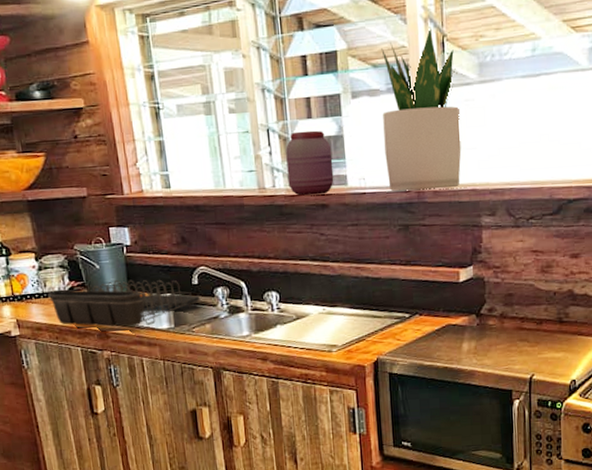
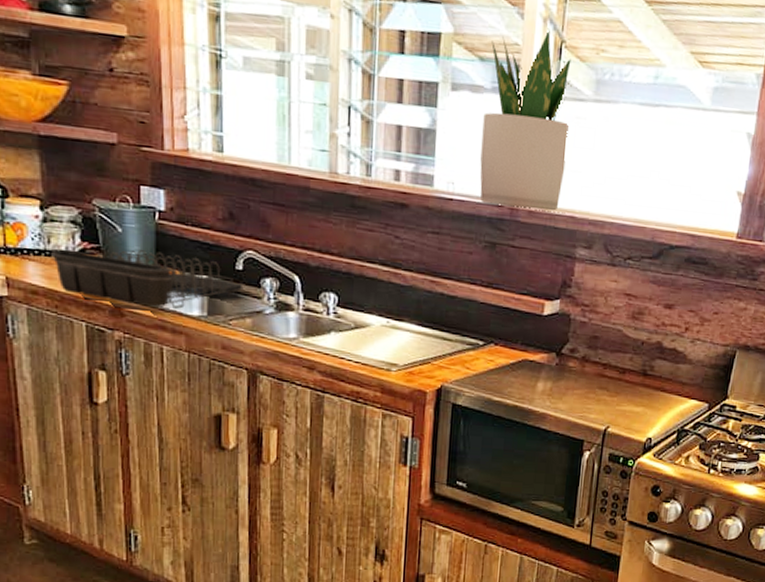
jar: present [285,130,334,196] -> none [365,115,421,193]

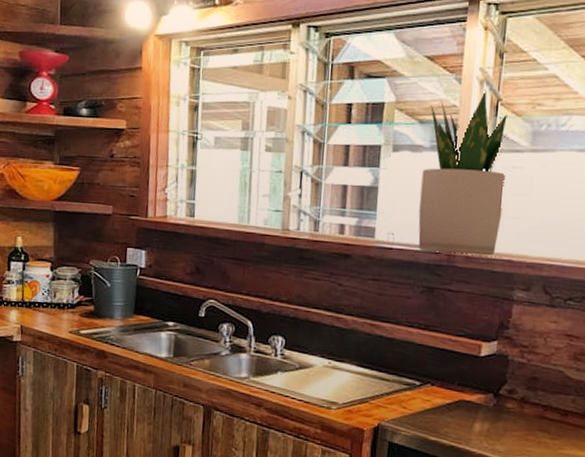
dish rack: present [51,249,244,310] -> none [55,301,205,352]

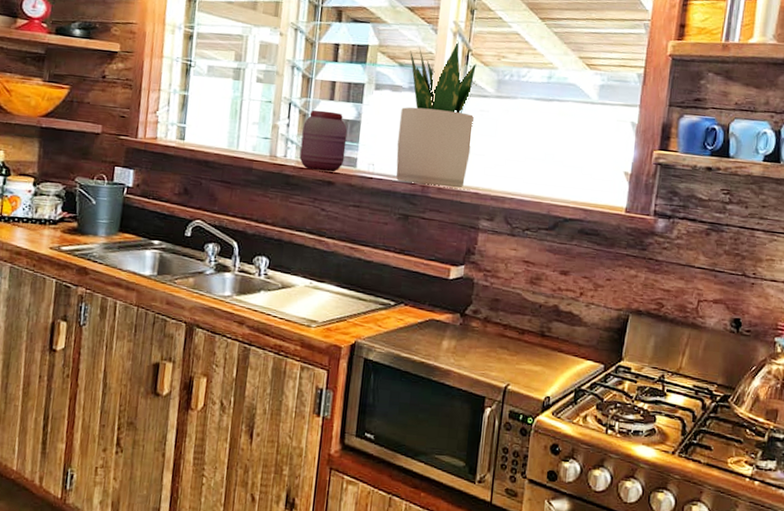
jar: none [313,177,364,244] -> present [299,110,347,172]

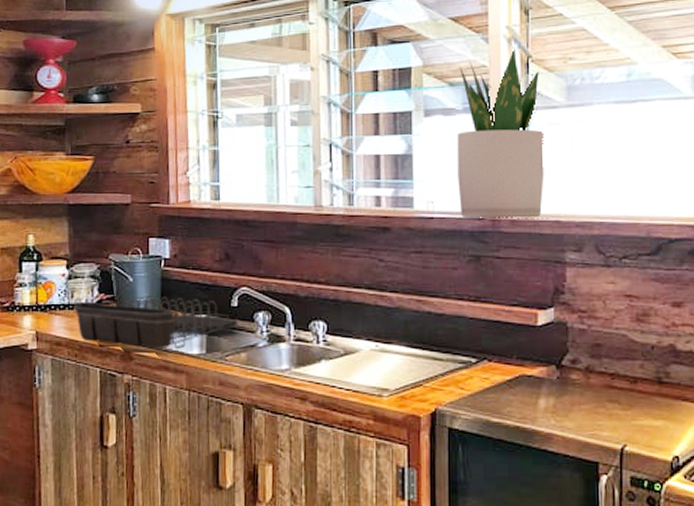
dish rack: none [36,217,191,270] -> present [74,296,239,350]
jar: present [299,110,347,172] -> none [348,148,399,217]

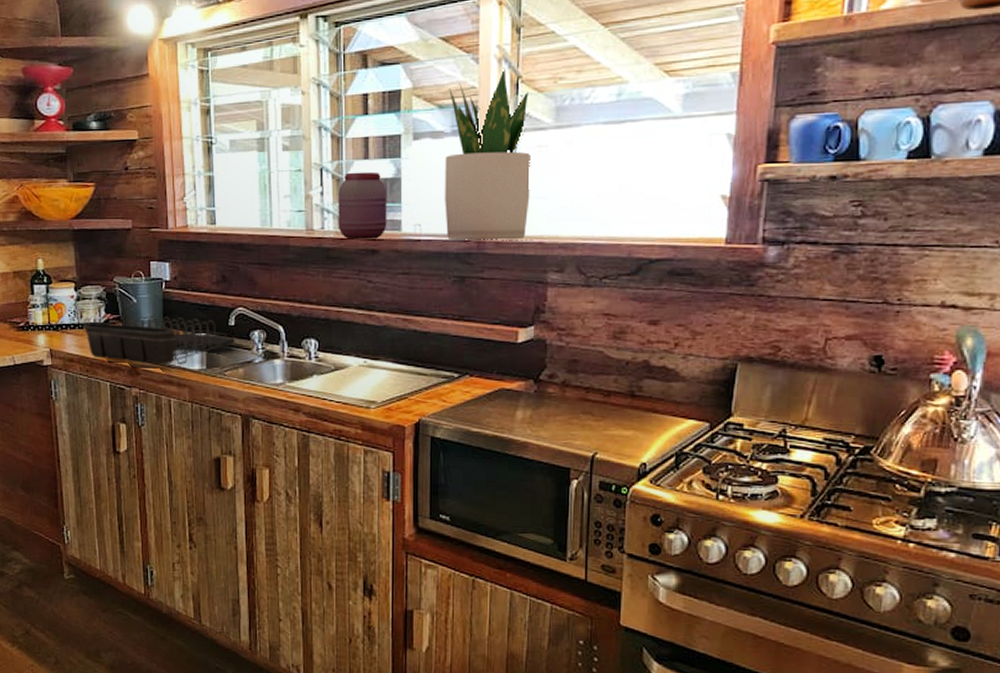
jar: none [348,148,399,217] -> present [338,172,387,240]

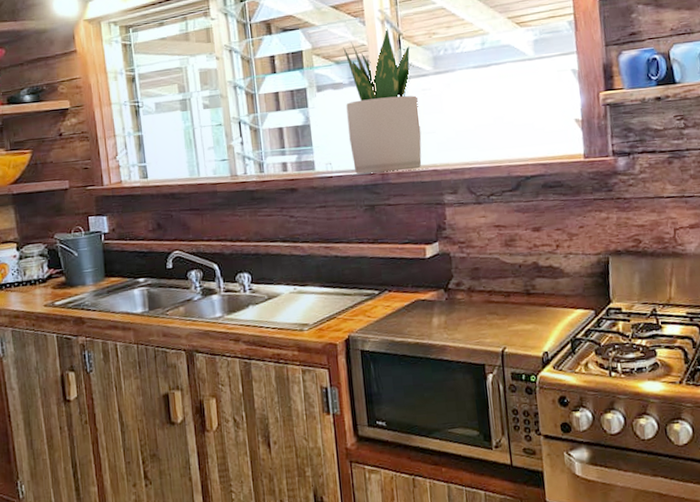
dish rack: present [83,316,236,366] -> none [27,265,175,313]
jar: present [338,172,387,240] -> none [256,121,302,182]

